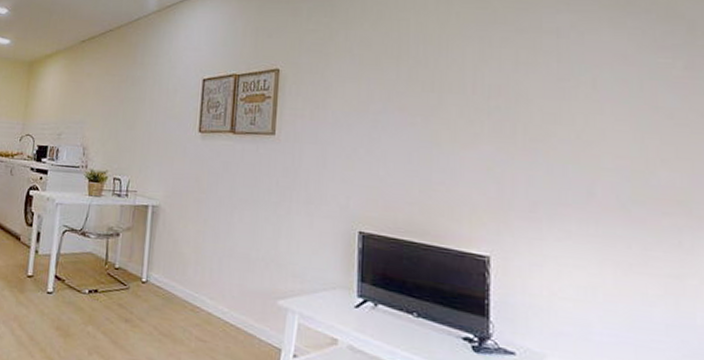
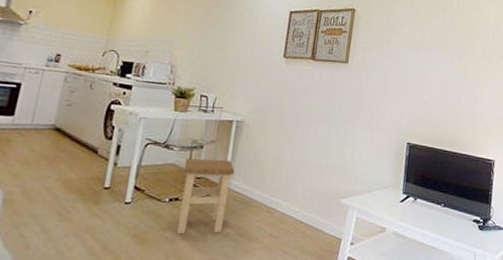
stool: none [98,247,154,332] -> present [177,158,235,235]

